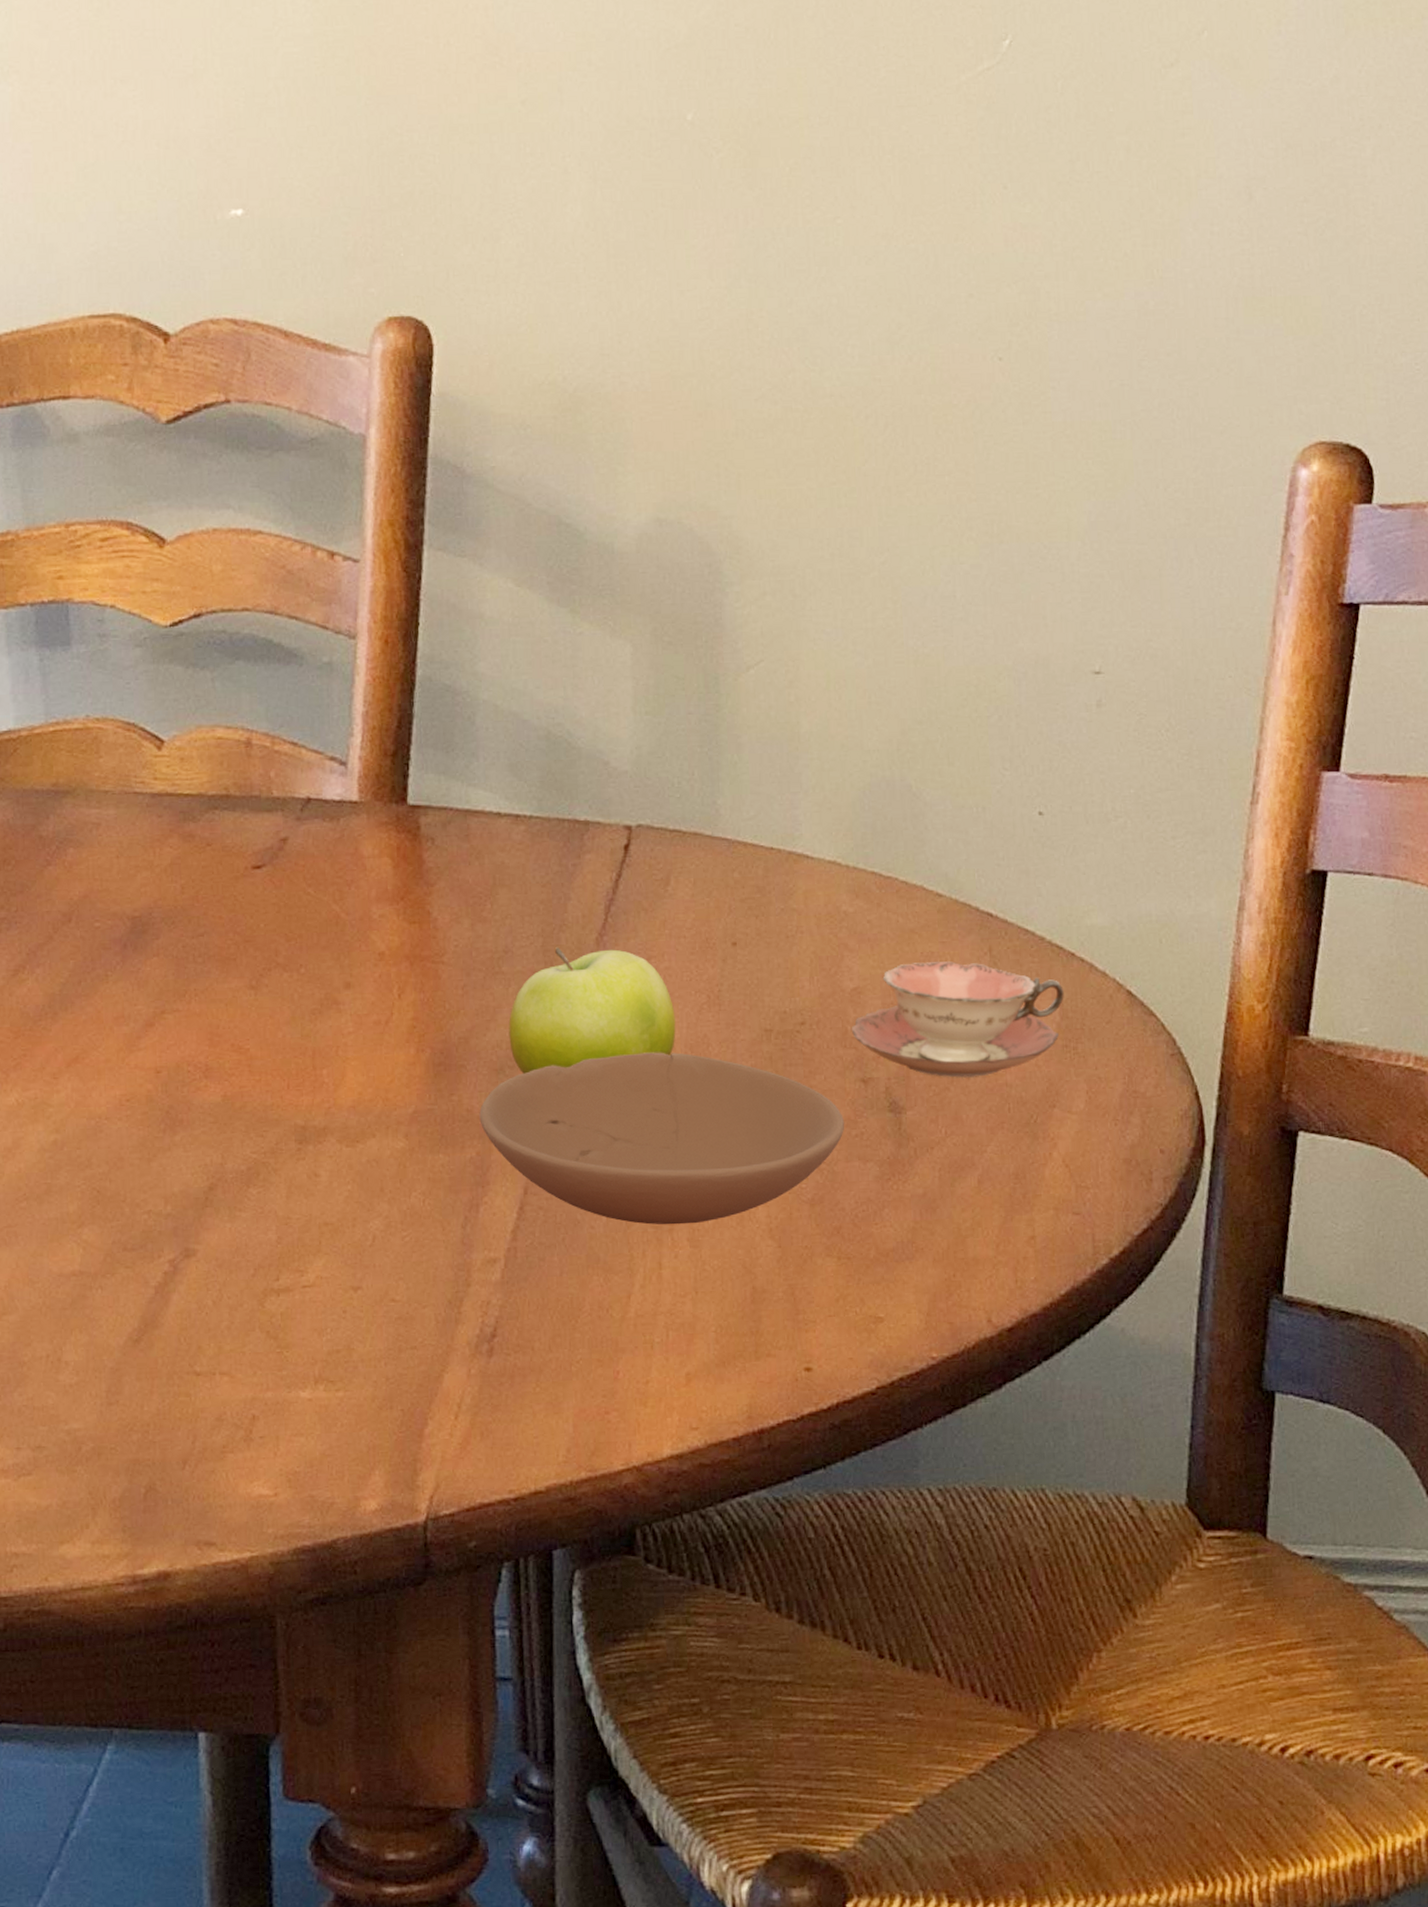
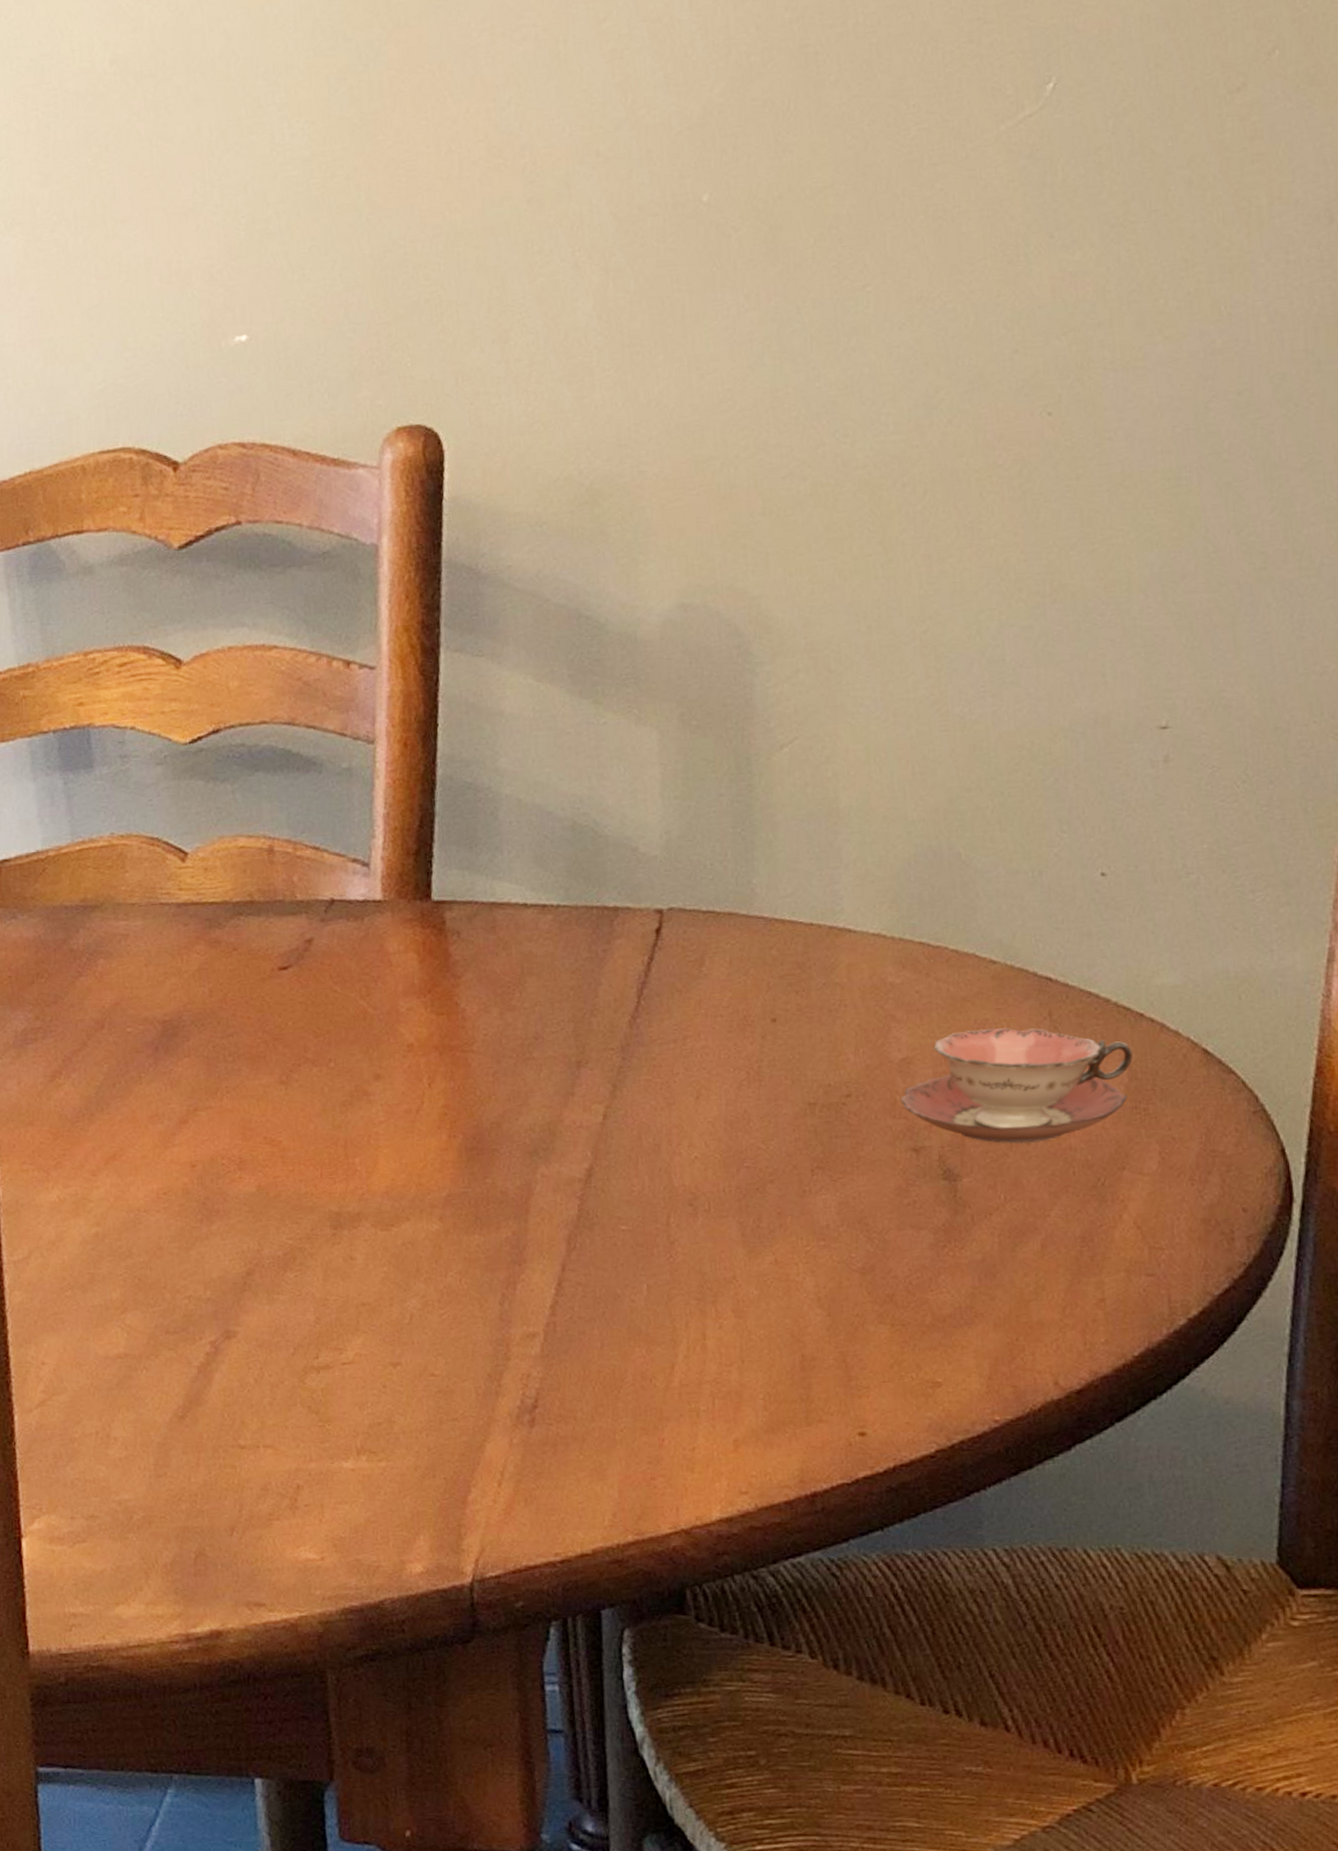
bowl: present [479,1052,845,1225] -> none [513,1129,896,1297]
fruit: present [508,946,676,1074] -> none [541,1030,715,1155]

